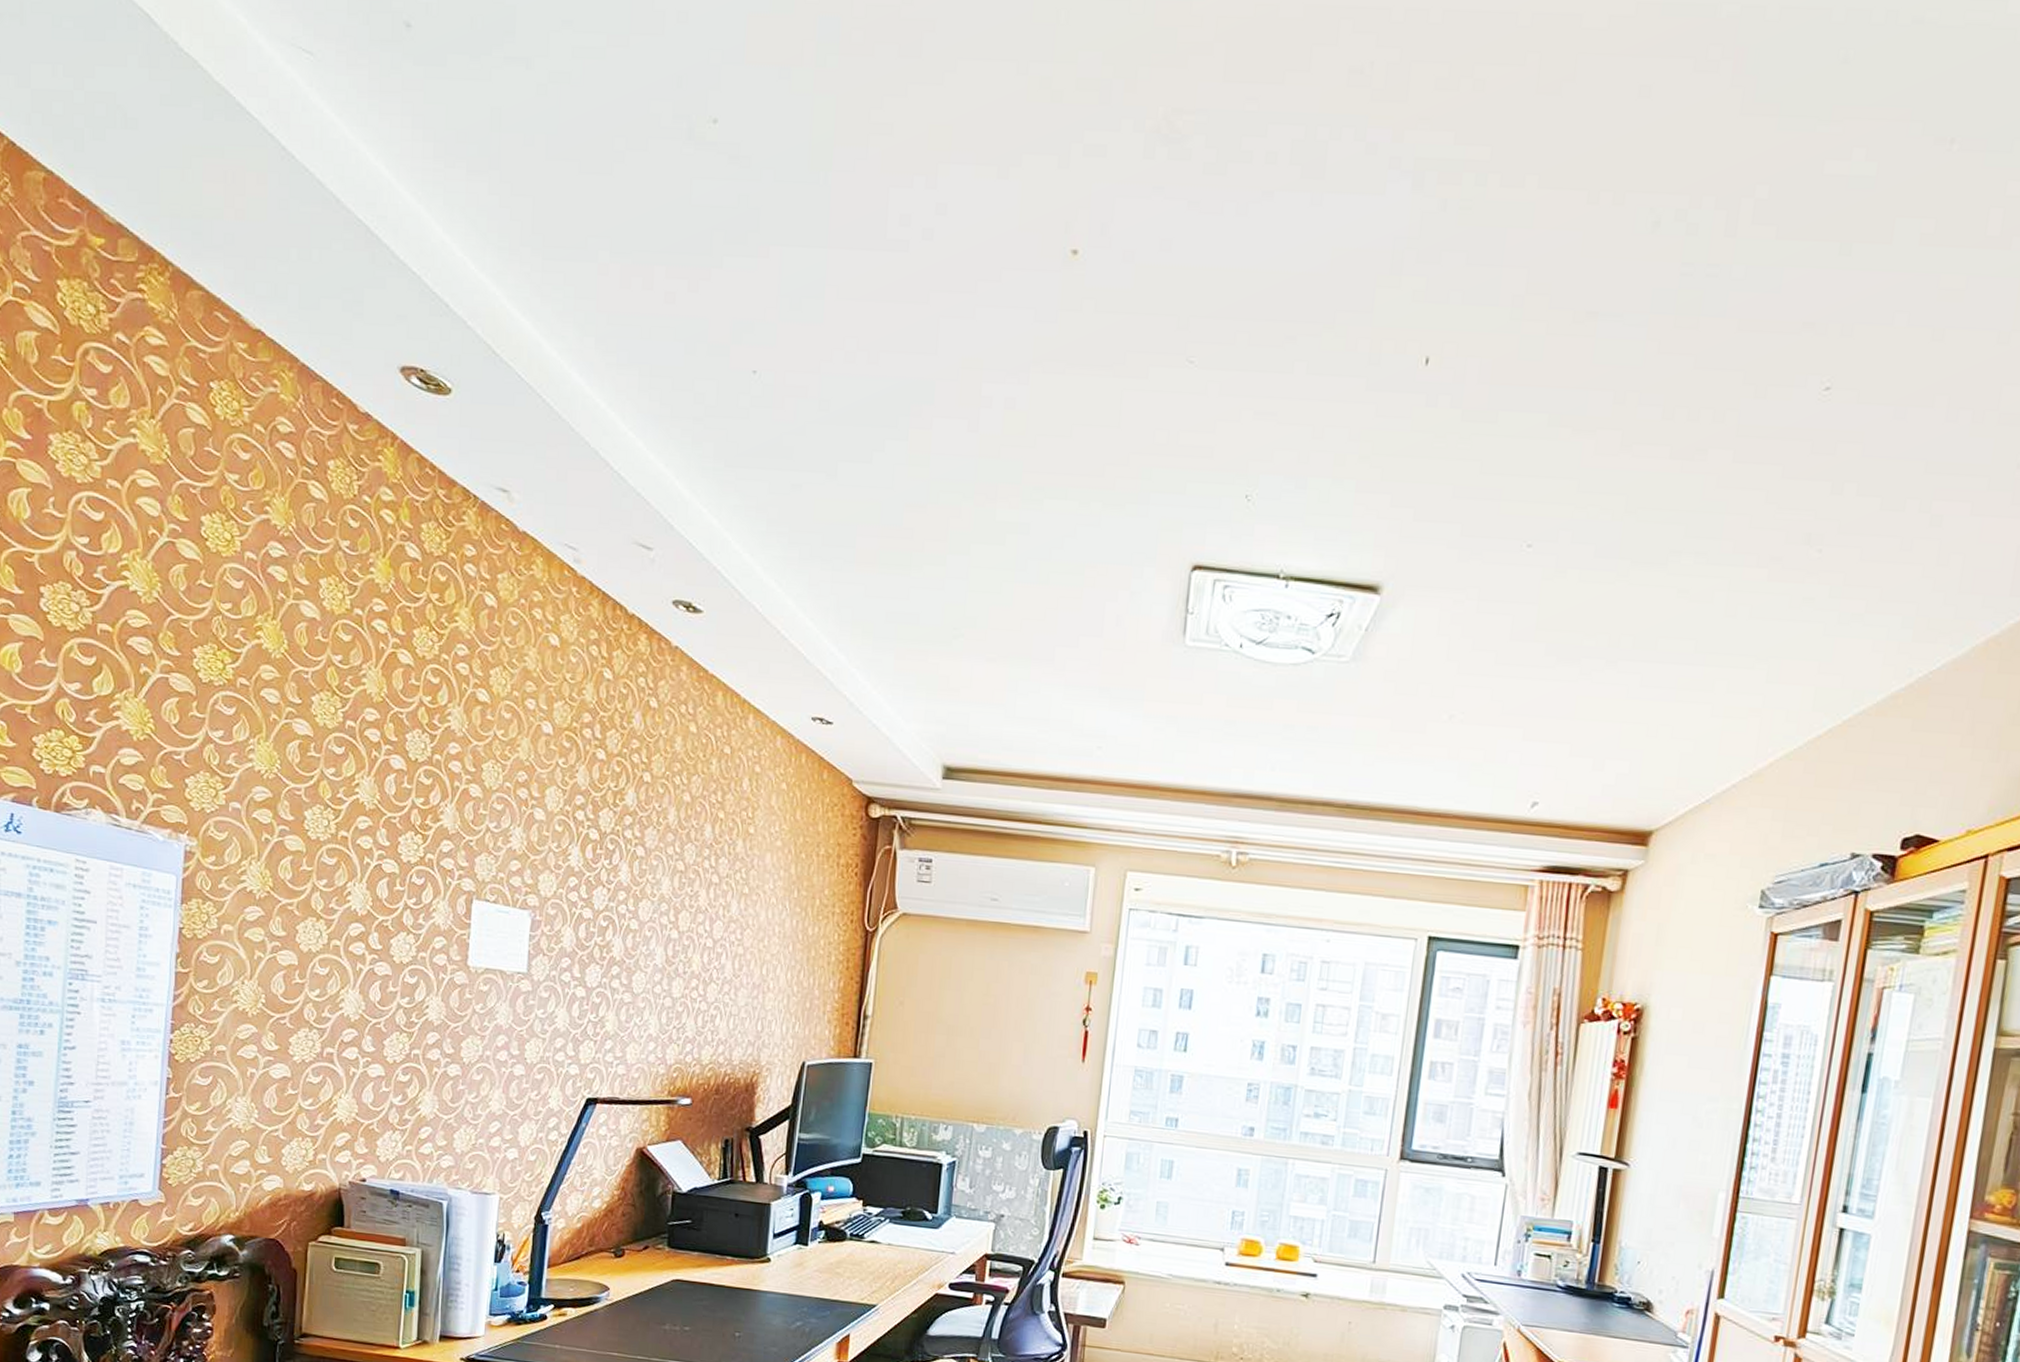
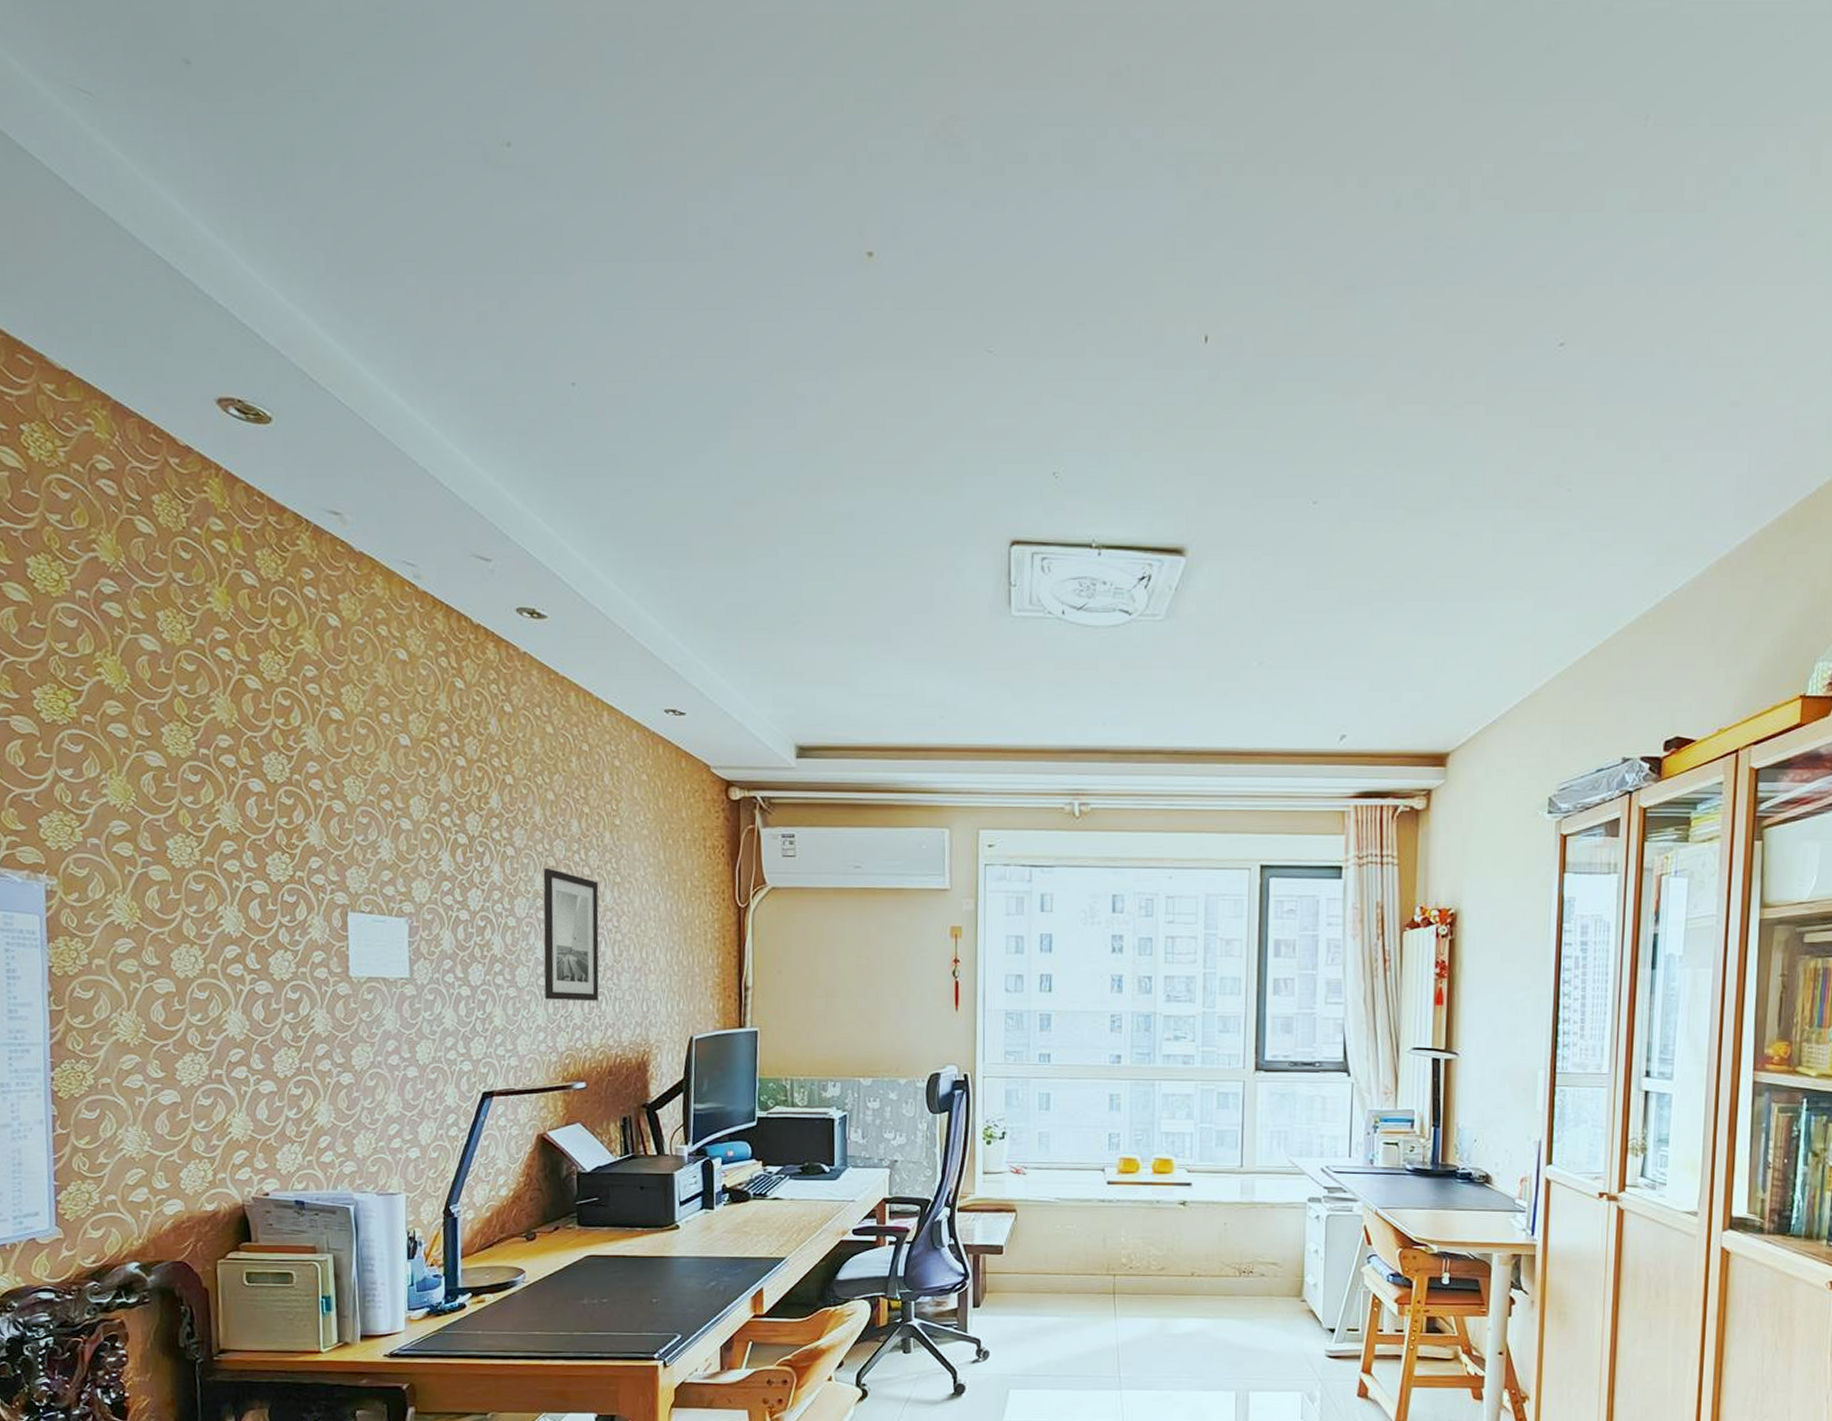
wall art: none [659,871,726,1016] -> present [543,868,599,1001]

